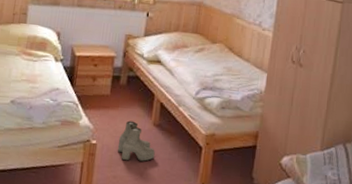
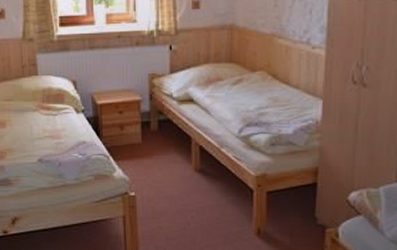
boots: present [117,120,155,162] -> none [158,168,201,211]

